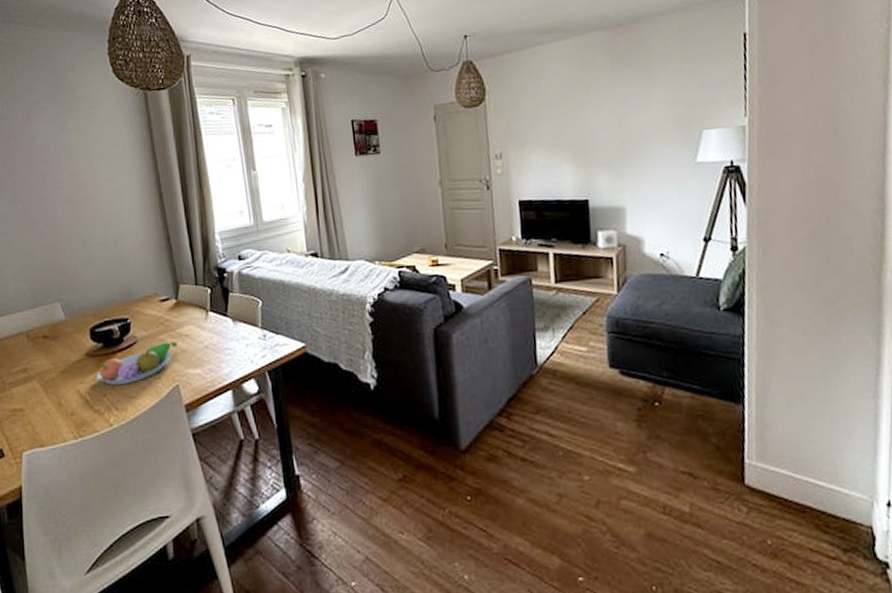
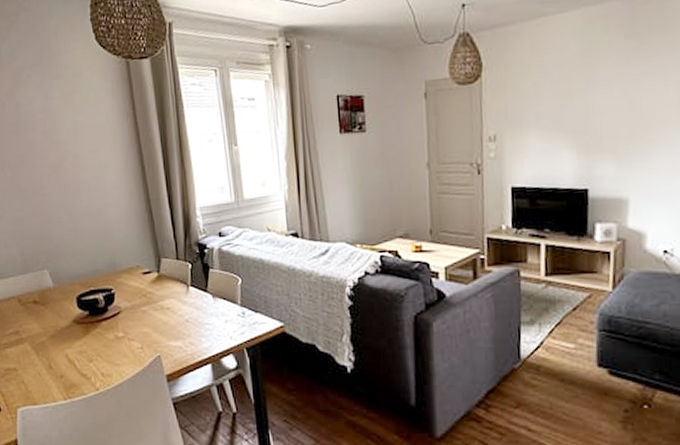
fruit bowl: present [96,341,178,386] -> none [83,314,160,353]

